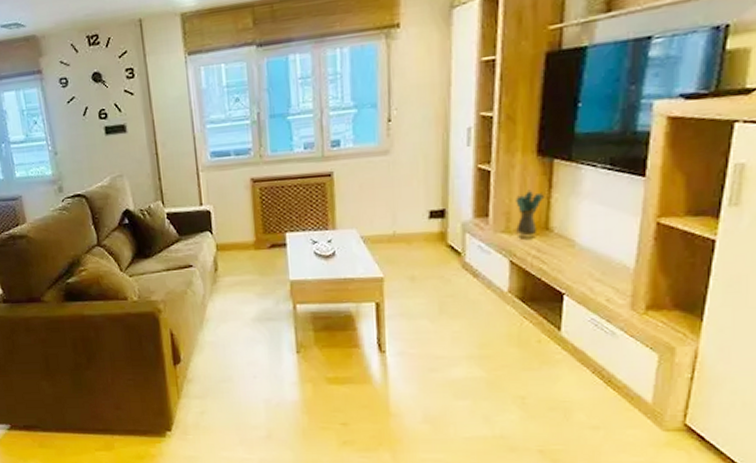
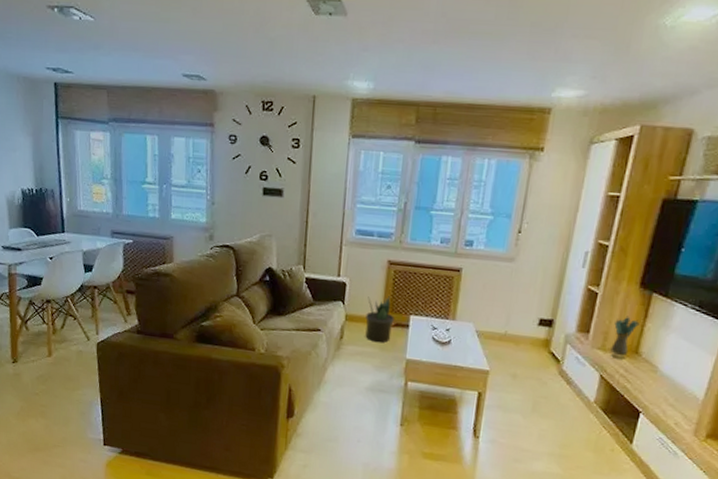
planter: none [236,216,269,268] -> present [365,296,394,342]

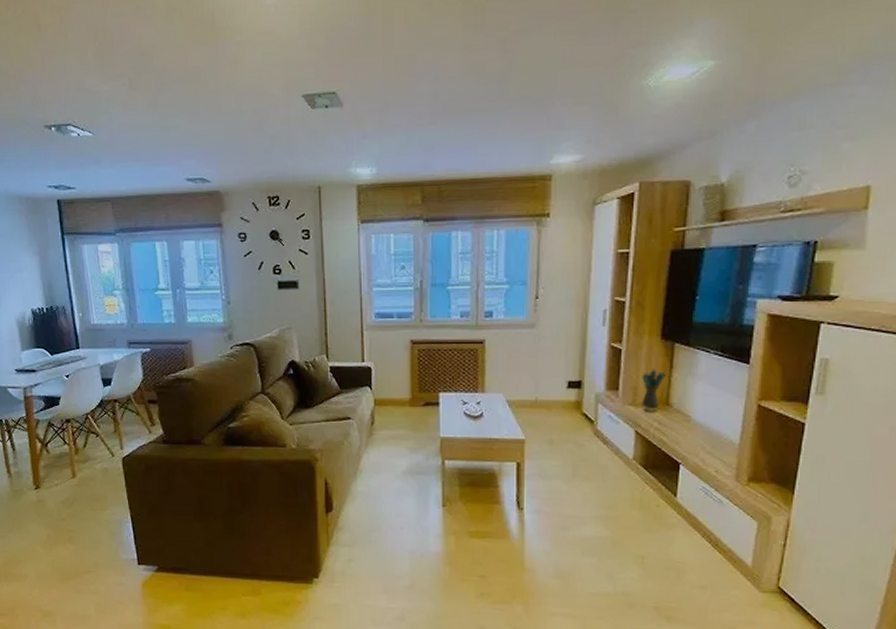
planter: present [365,296,394,342] -> none [394,376,424,423]

